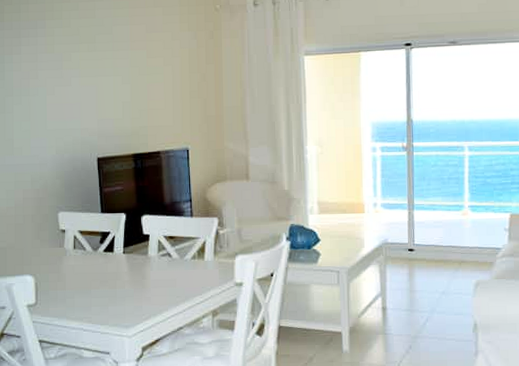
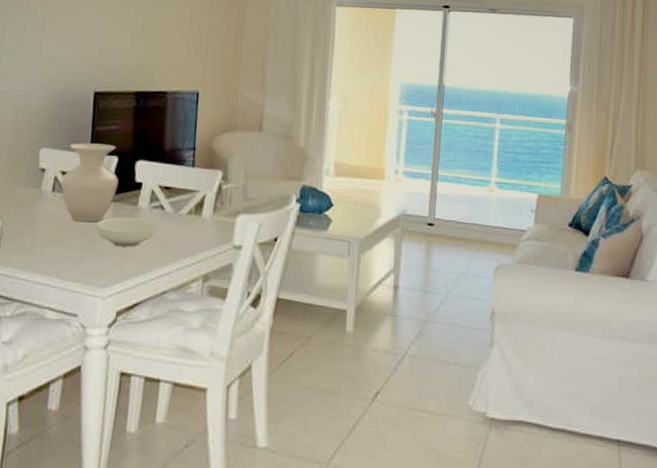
vase: none [80,203,129,273] -> present [61,142,119,223]
bowl: none [115,265,168,292] -> present [97,217,159,247]

